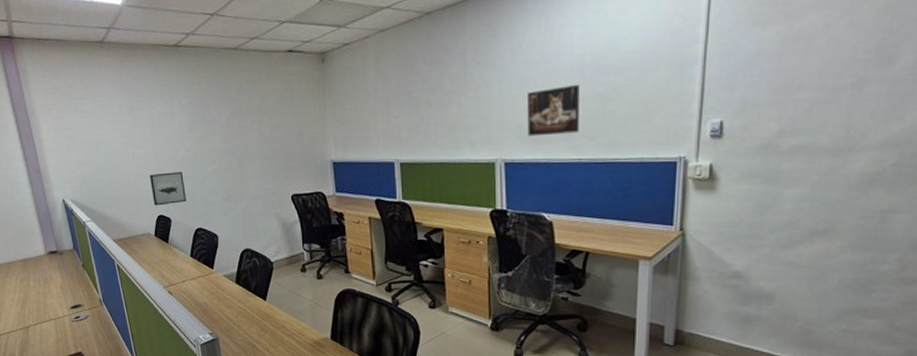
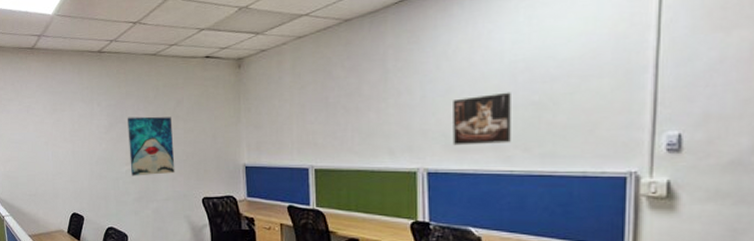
wall art: present [150,172,186,206] -> none [67,171,100,204]
wall art: none [209,113,263,176] -> present [127,116,175,176]

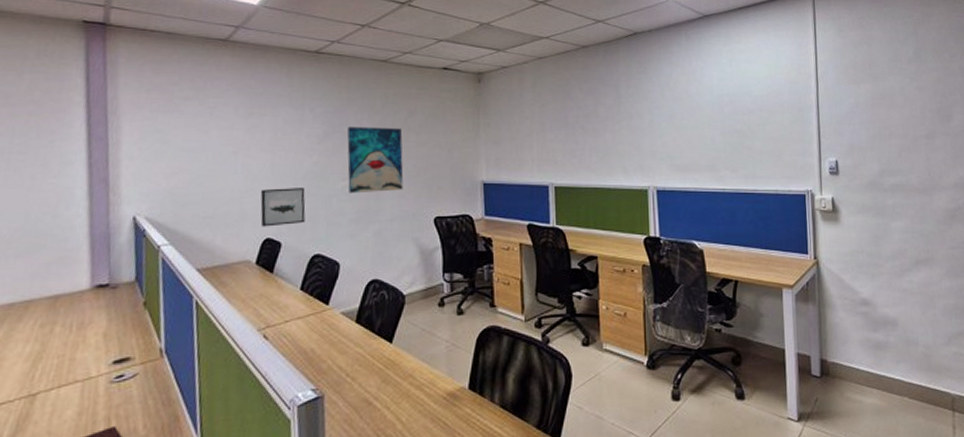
wall art: none [67,171,100,204] -> present [260,188,306,227]
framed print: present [453,92,511,146] -> none [675,120,722,166]

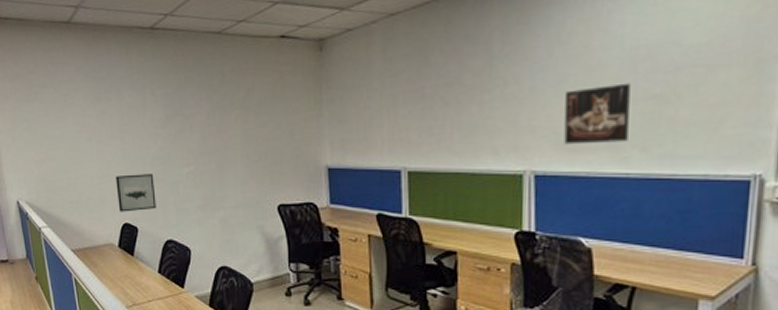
wall art: present [347,126,404,194] -> none [187,108,245,180]
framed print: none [675,120,722,166] -> present [564,83,631,145]

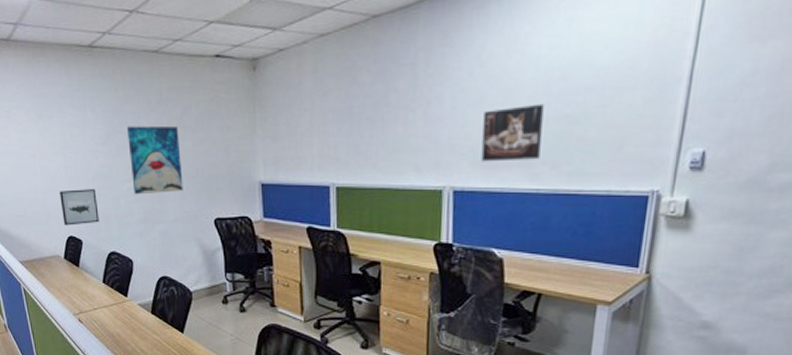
wall art: none [187,108,245,180] -> present [126,125,183,195]

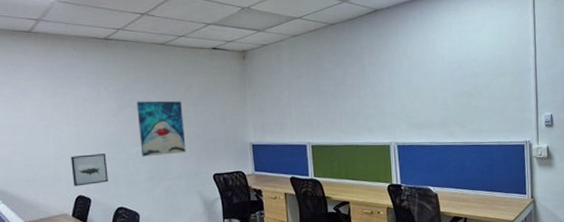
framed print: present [481,103,544,162] -> none [412,84,453,124]

